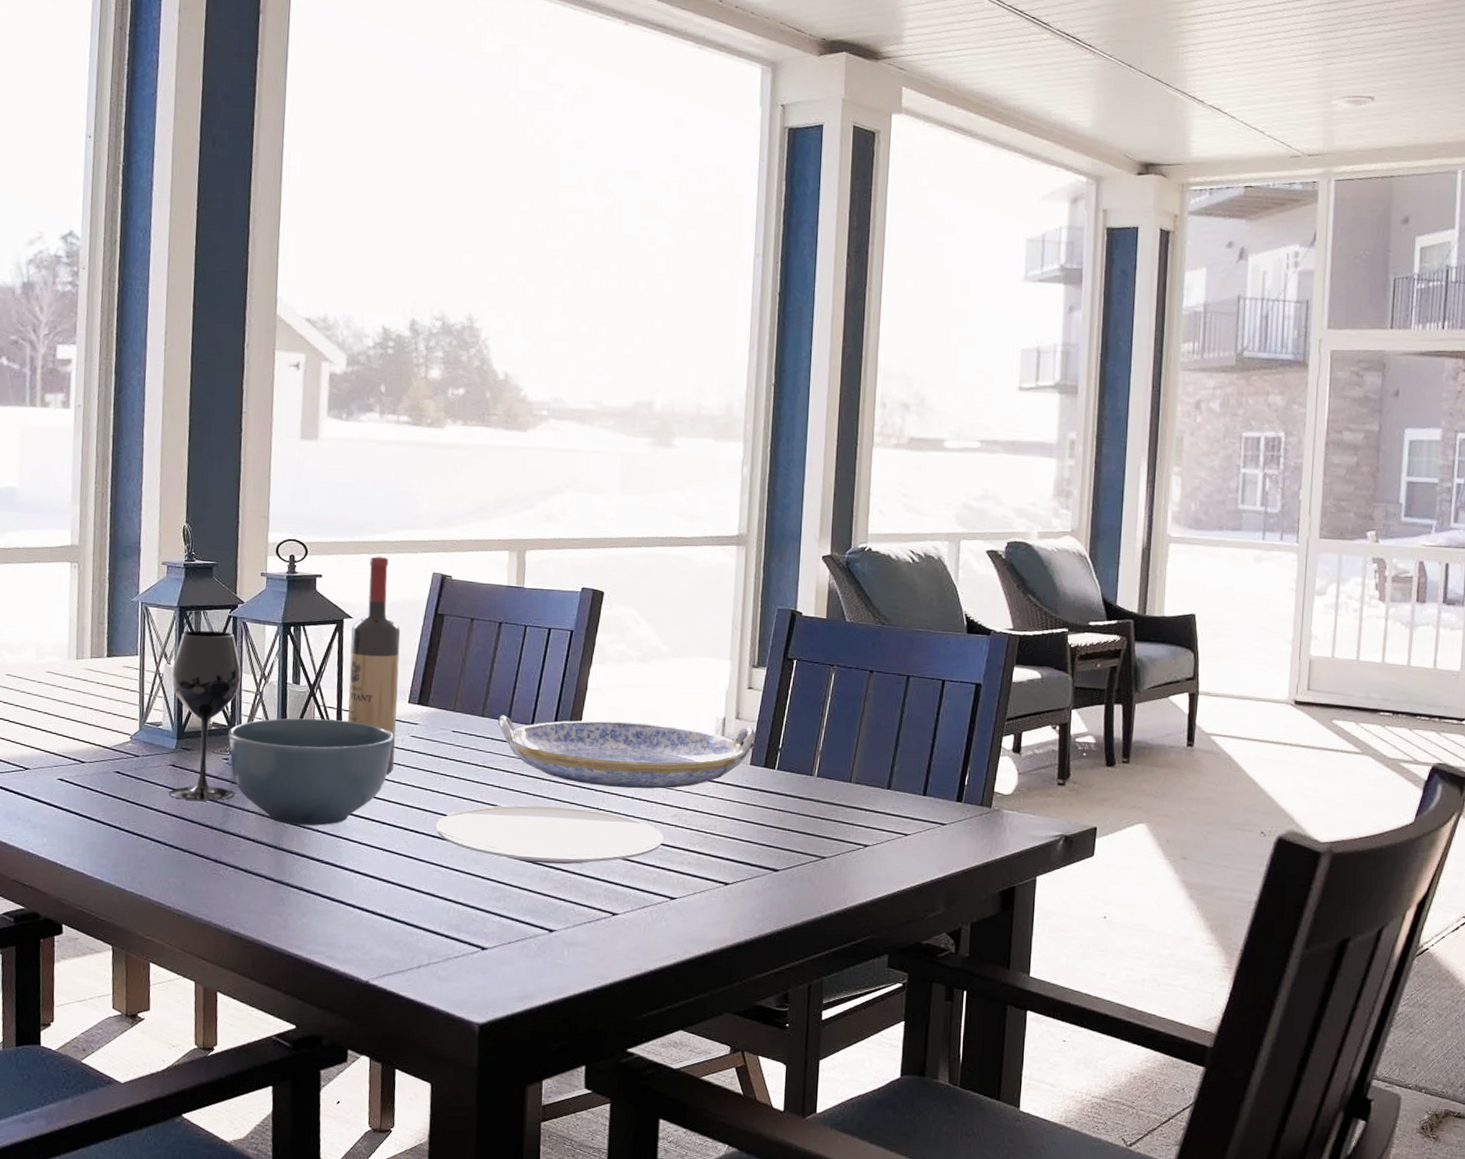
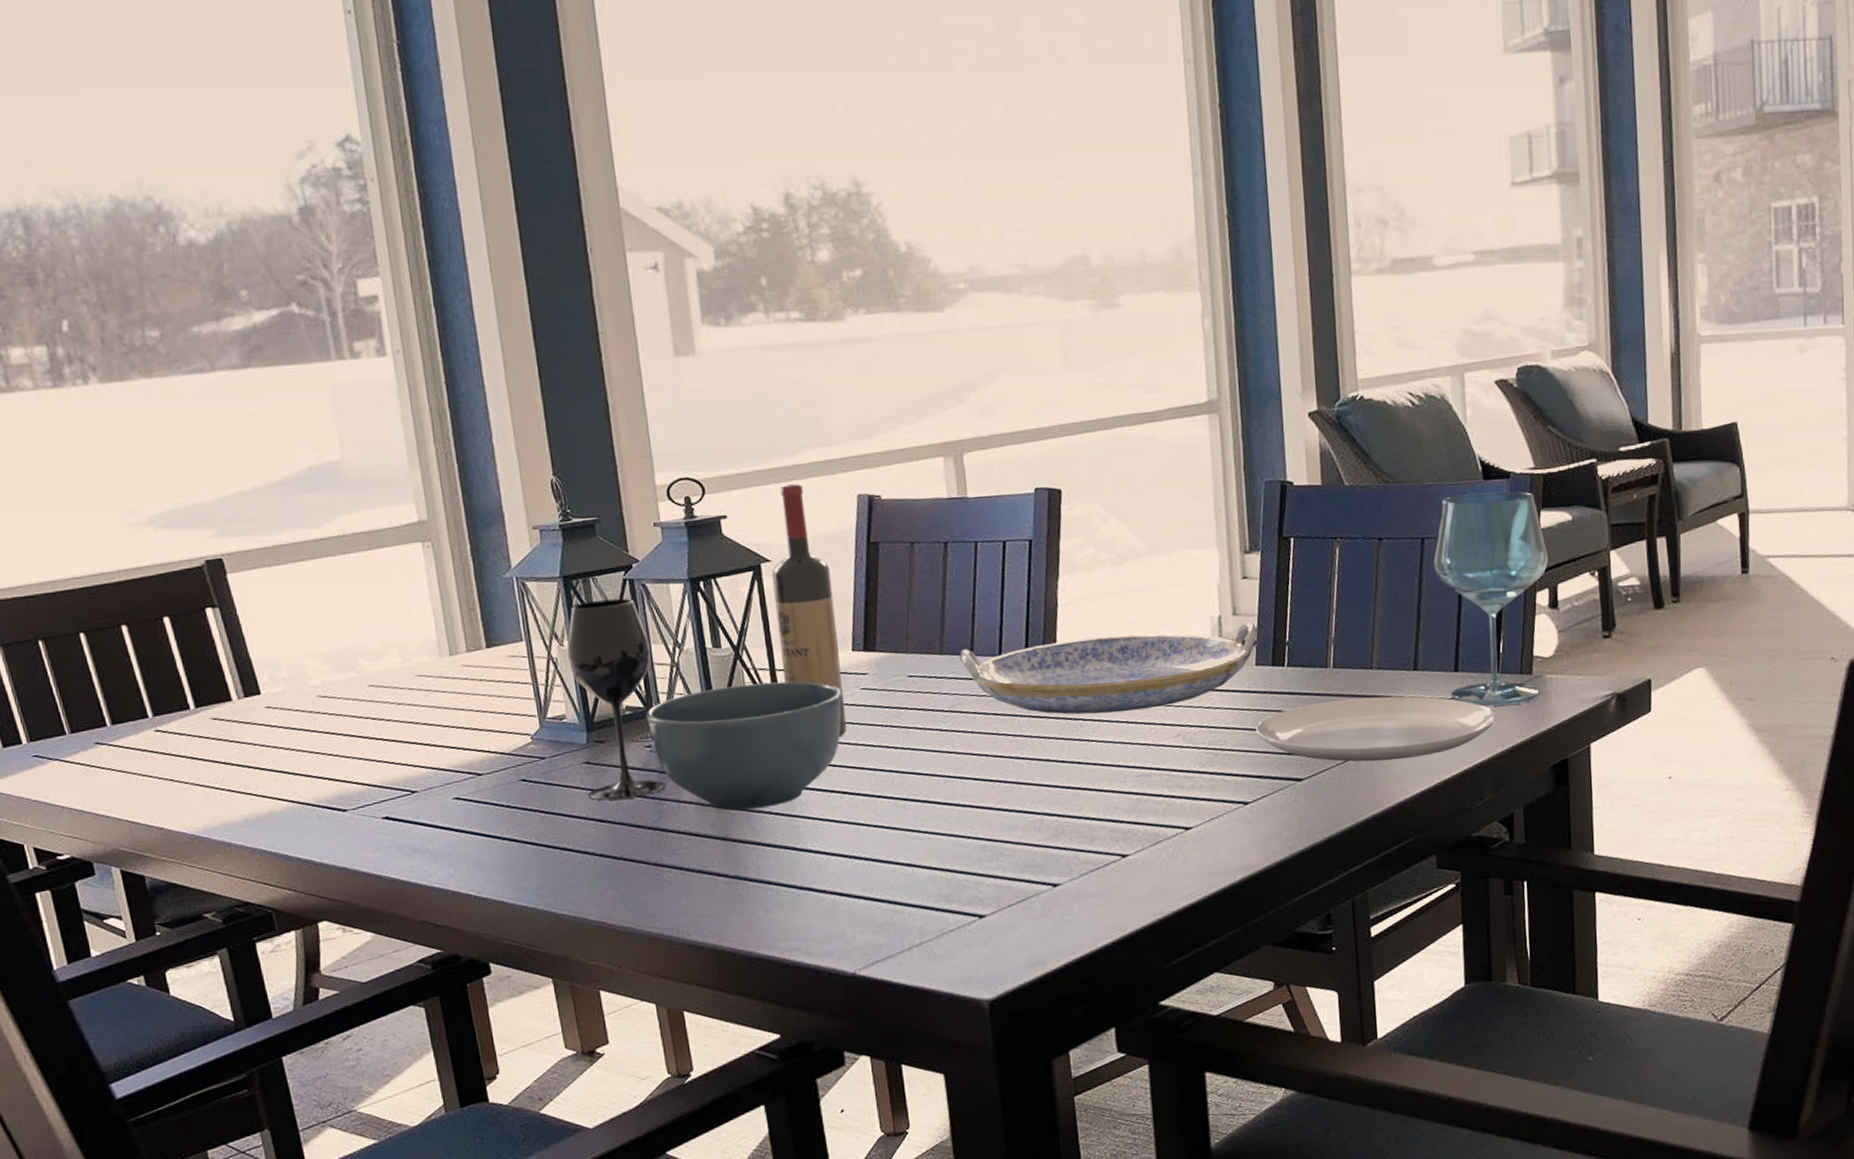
plate: present [435,805,664,865] -> none [905,742,1169,813]
plate: none [742,805,955,866] -> present [1255,696,1496,762]
wine glass: none [915,643,1017,832] -> present [1433,491,1549,707]

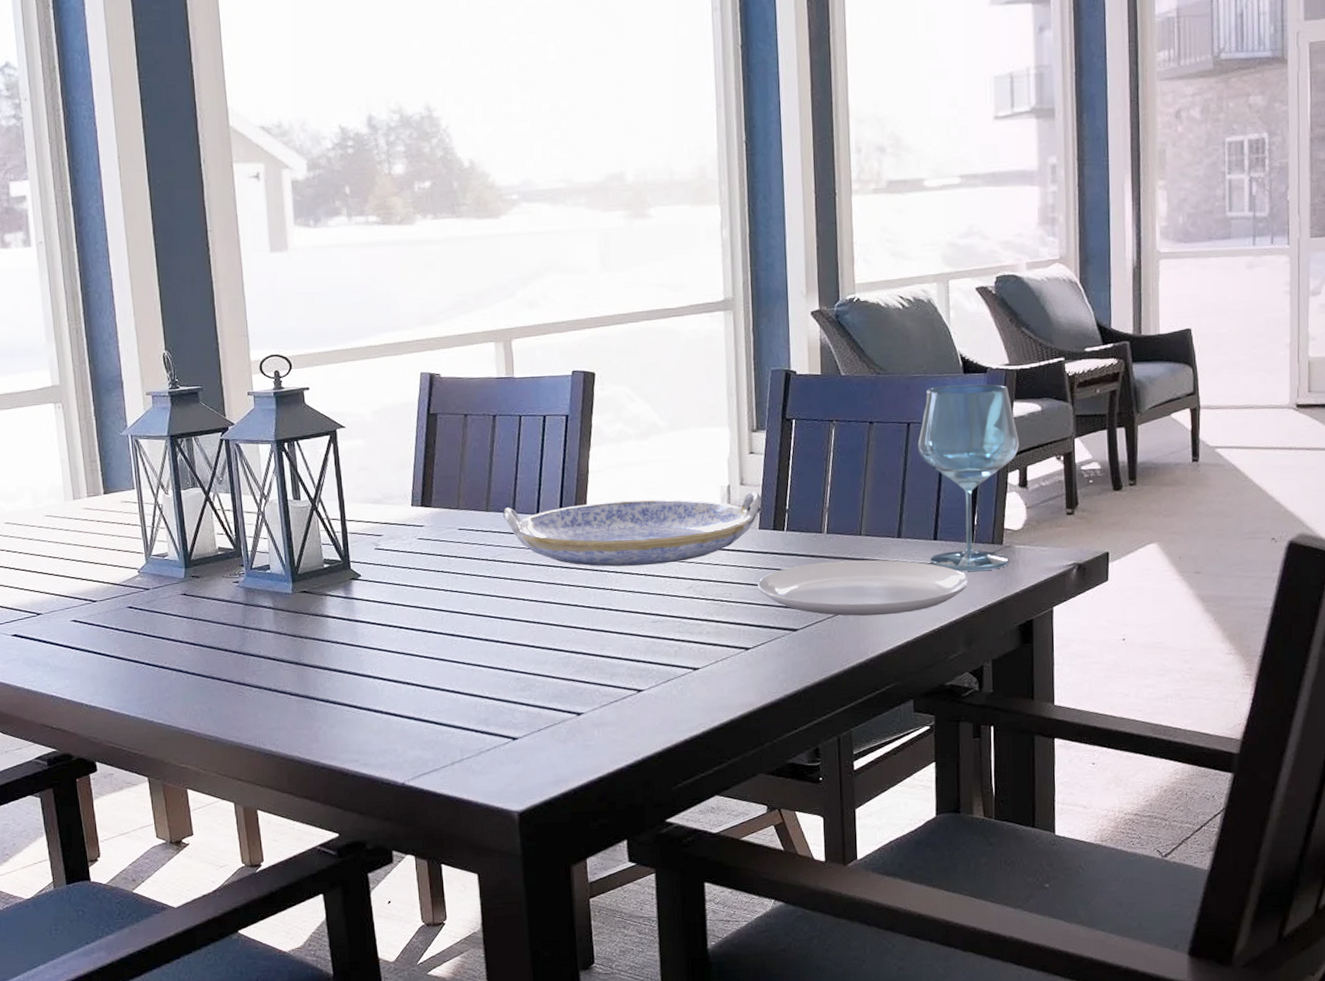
wineglass: present [567,598,666,801] -> none [171,455,250,627]
bowl: present [646,681,843,810] -> none [235,530,402,639]
wine bottle: present [772,483,848,737] -> none [346,361,405,579]

